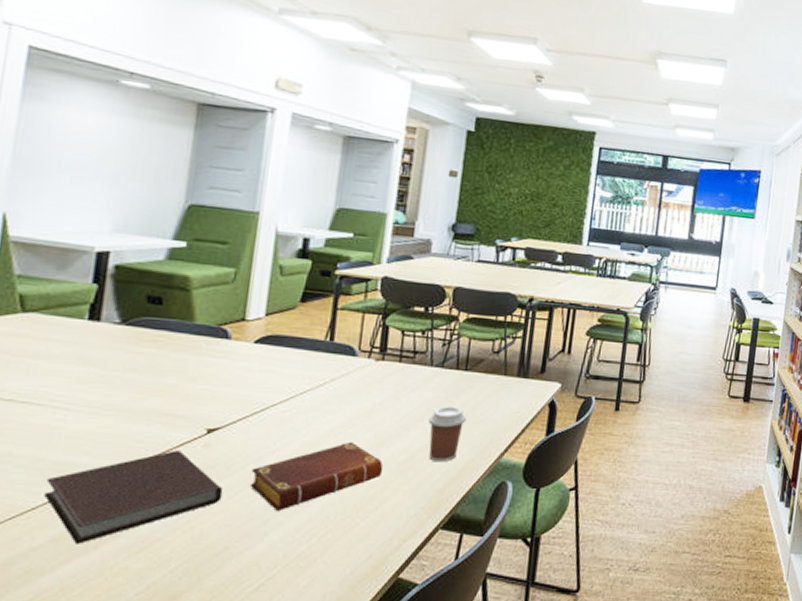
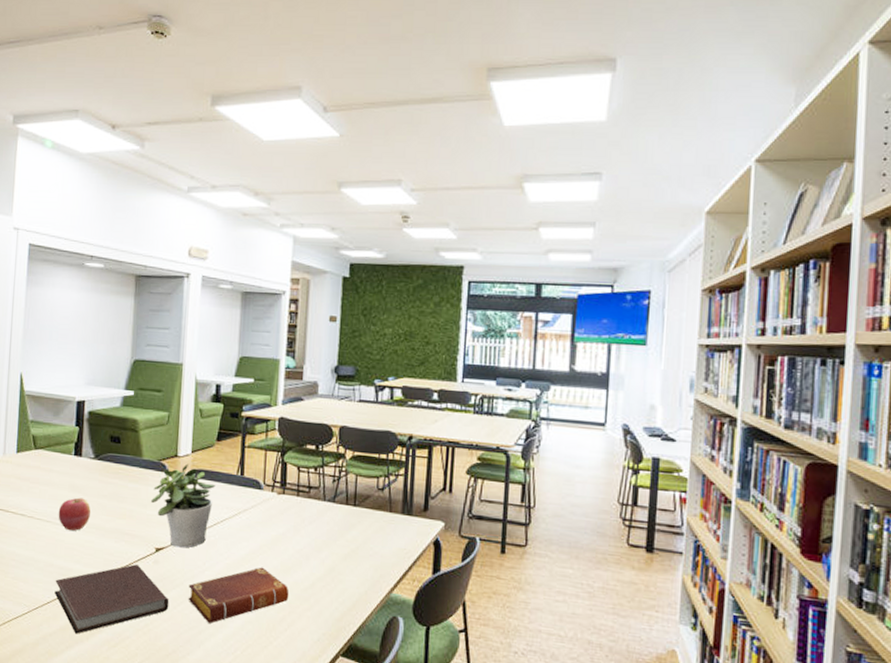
apple: none [56,372,112,416] -> present [58,497,91,531]
potted plant: none [204,328,296,427] -> present [151,463,216,548]
coffee cup: present [428,406,466,463] -> none [325,539,357,593]

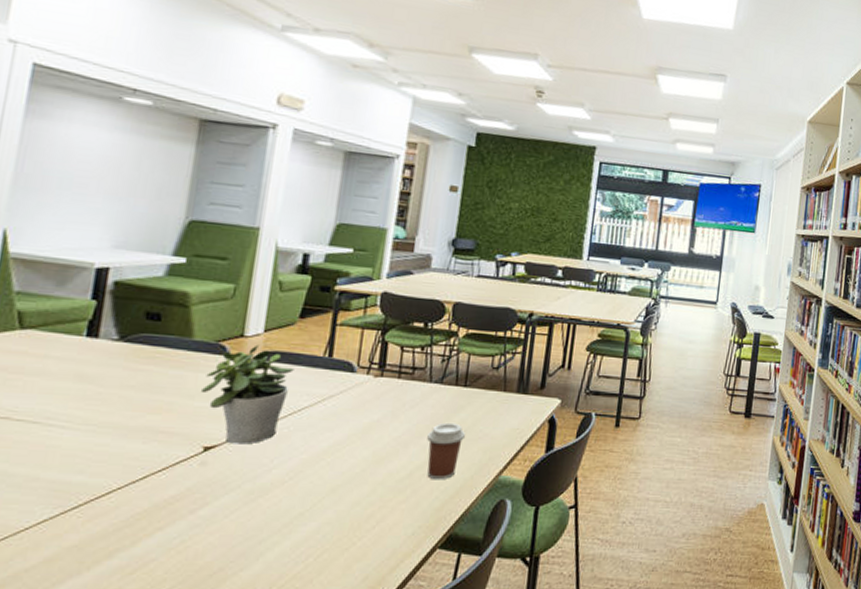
notebook: present [54,564,169,634] -> none [38,469,219,565]
apple: present [58,497,91,531] -> none [52,389,108,433]
book: present [188,567,289,623] -> none [245,459,381,530]
coffee cup: none [325,539,357,593] -> present [427,422,465,480]

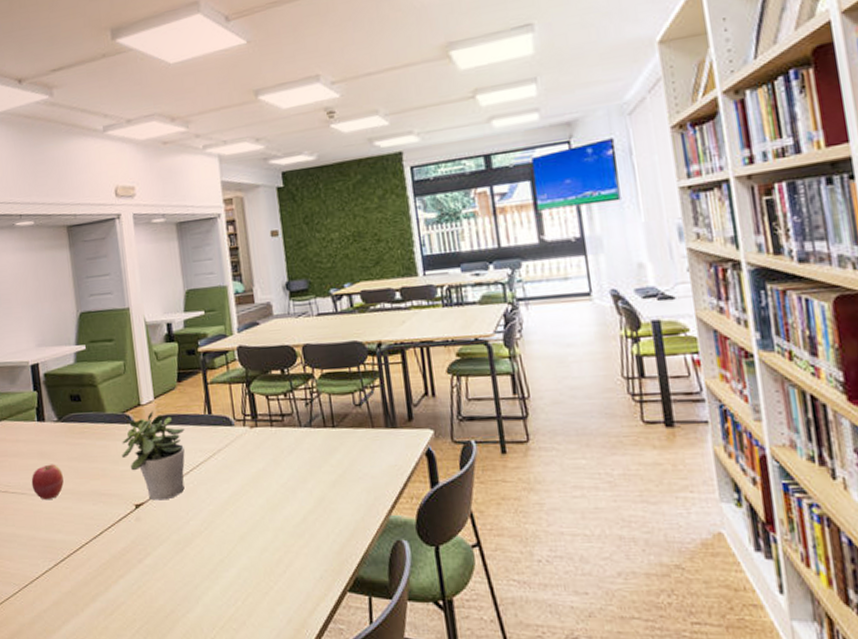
apple: none [52,389,108,433] -> present [31,464,64,500]
coffee cup: present [427,422,465,480] -> none [310,465,346,524]

